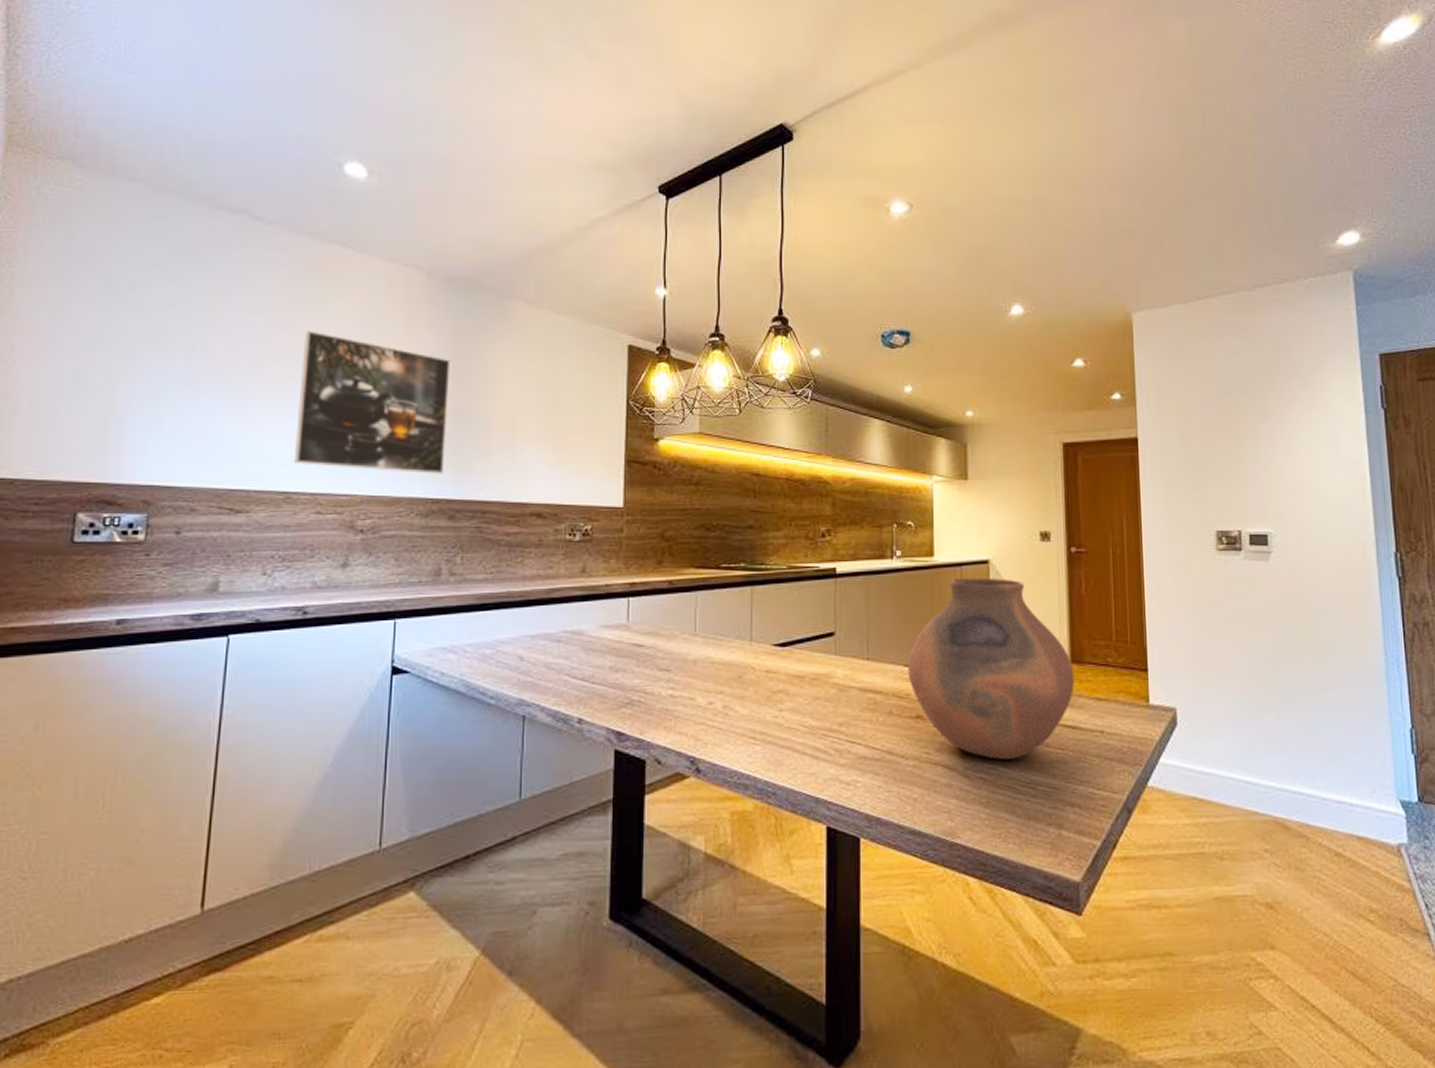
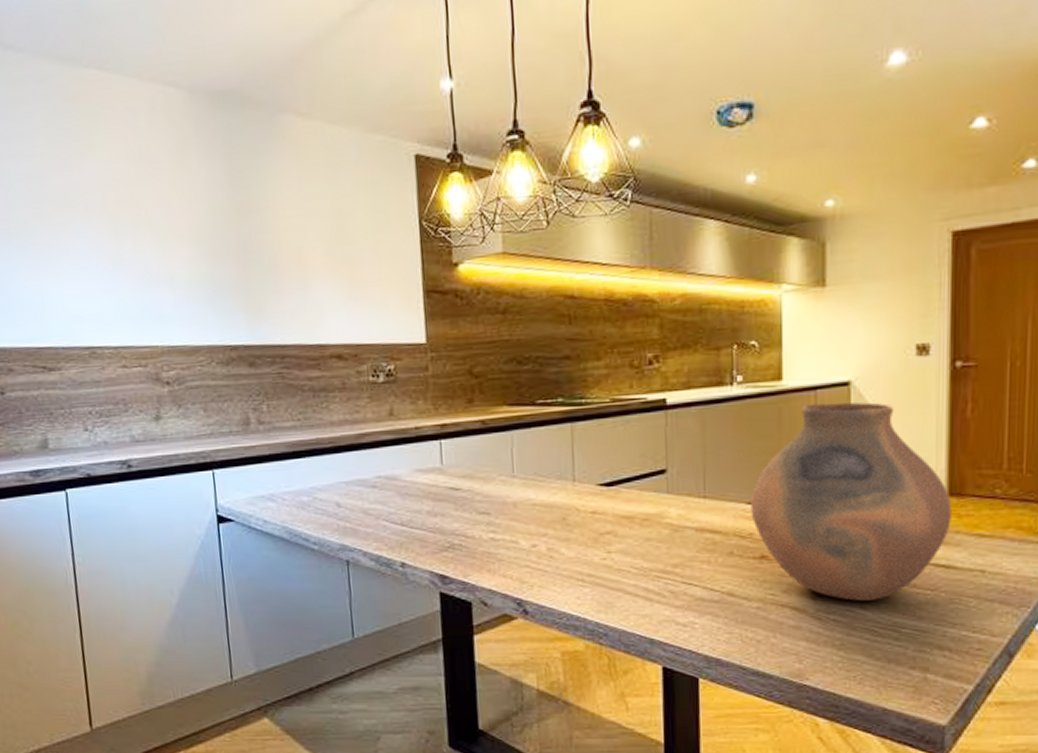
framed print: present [293,330,451,474] -> none [78,171,238,320]

